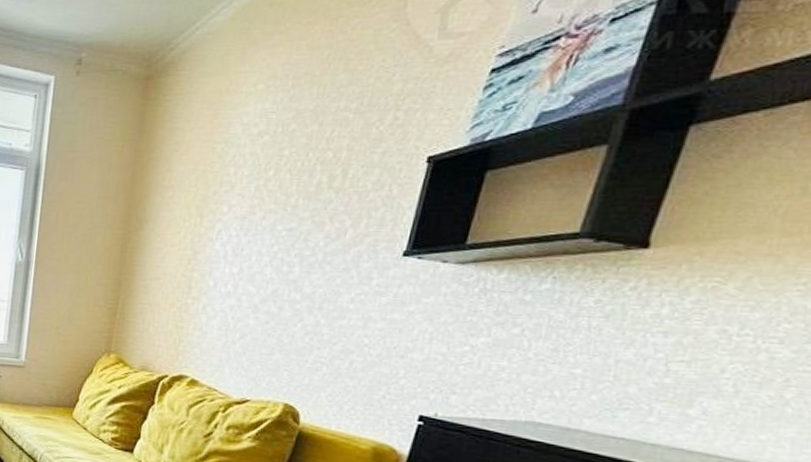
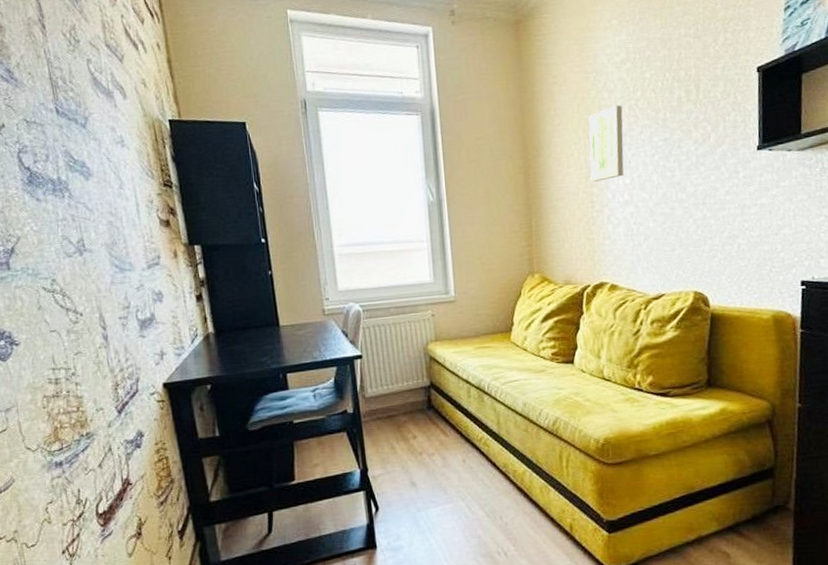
wall art: none [193,183,248,266] -> present [588,105,624,182]

